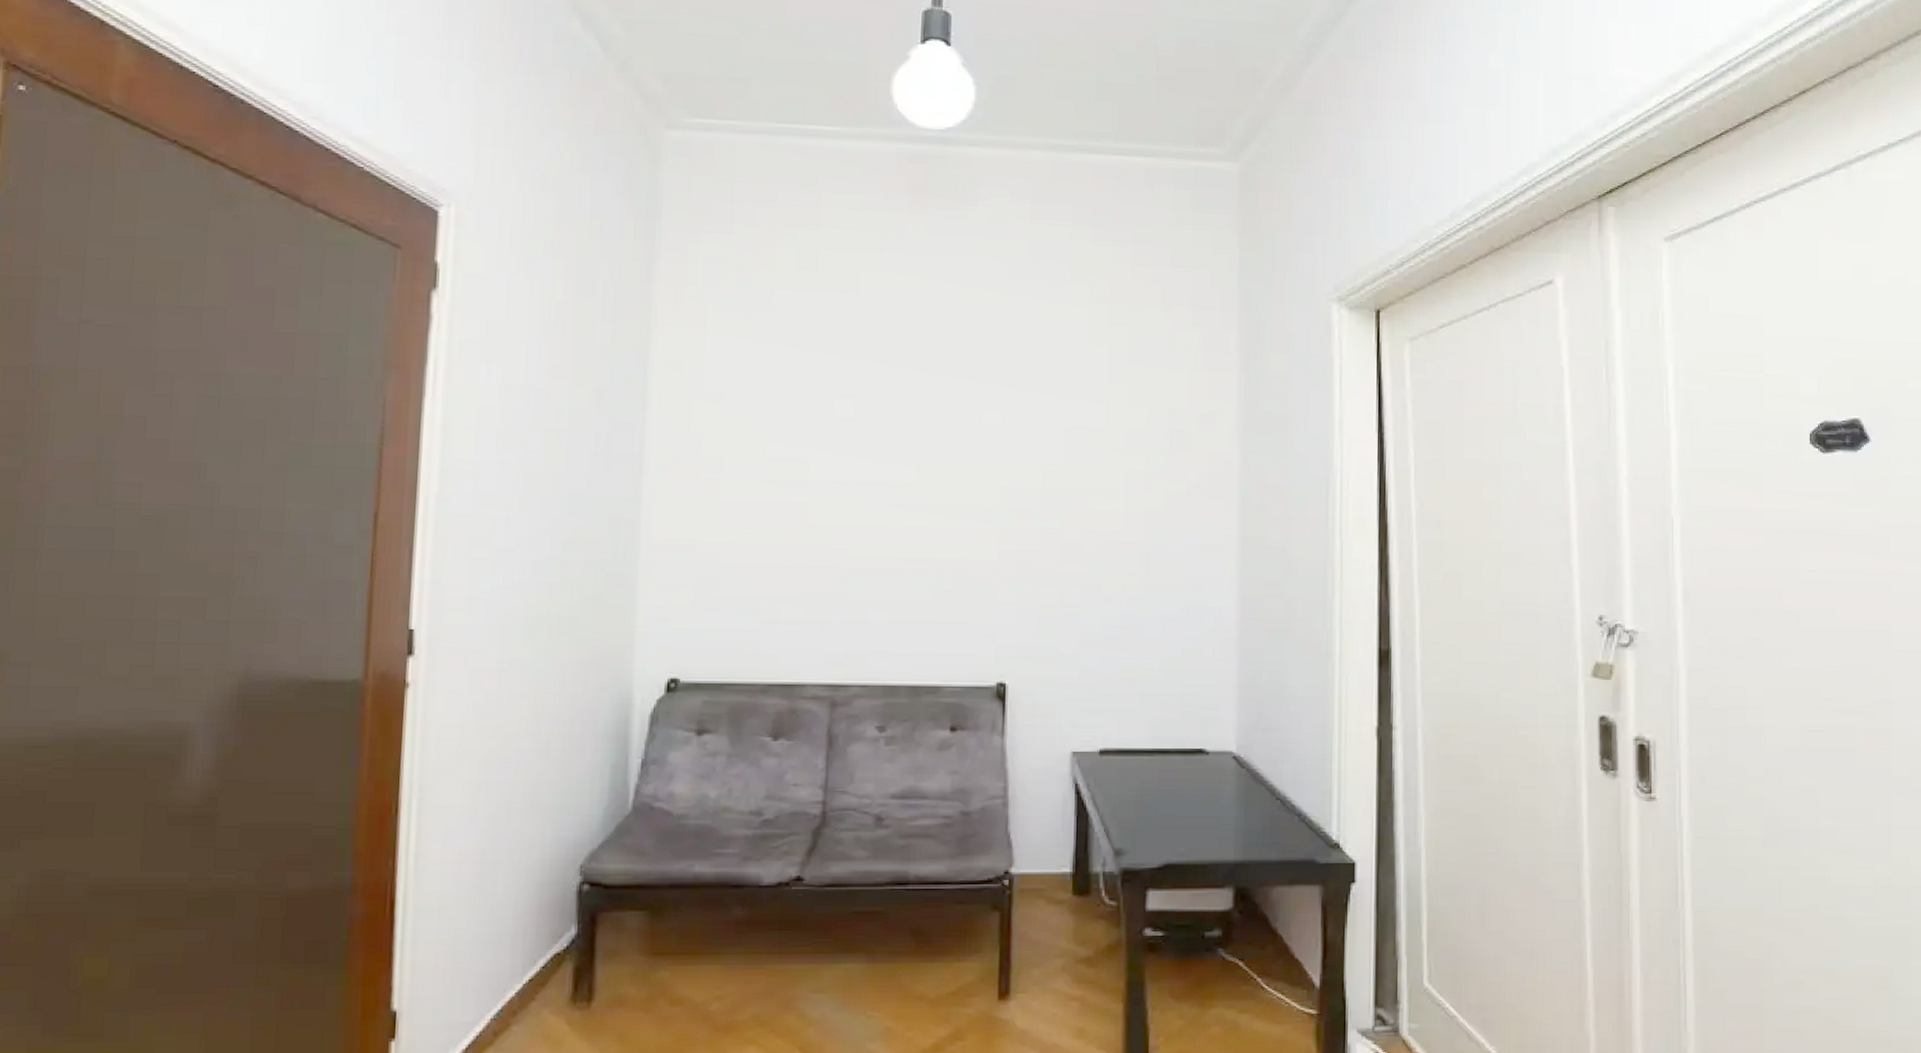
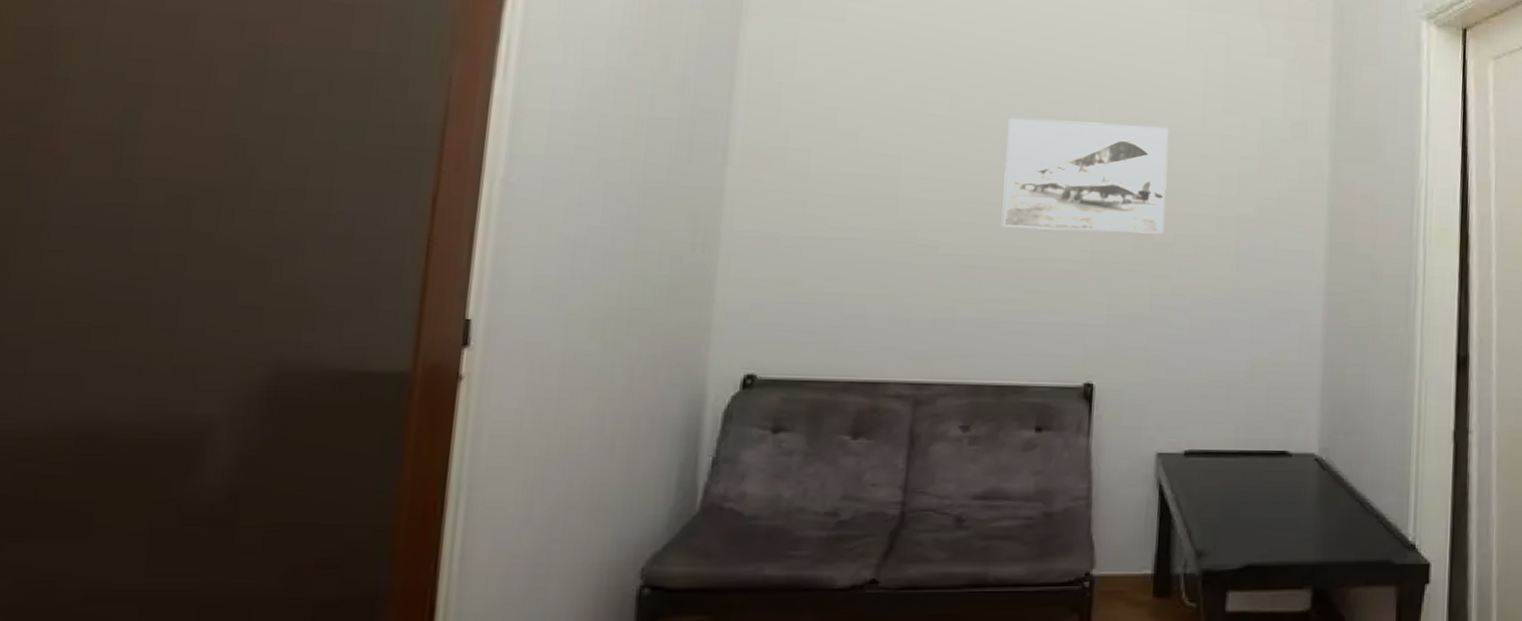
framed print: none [909,419,1073,532] -> present [1001,118,1168,234]

